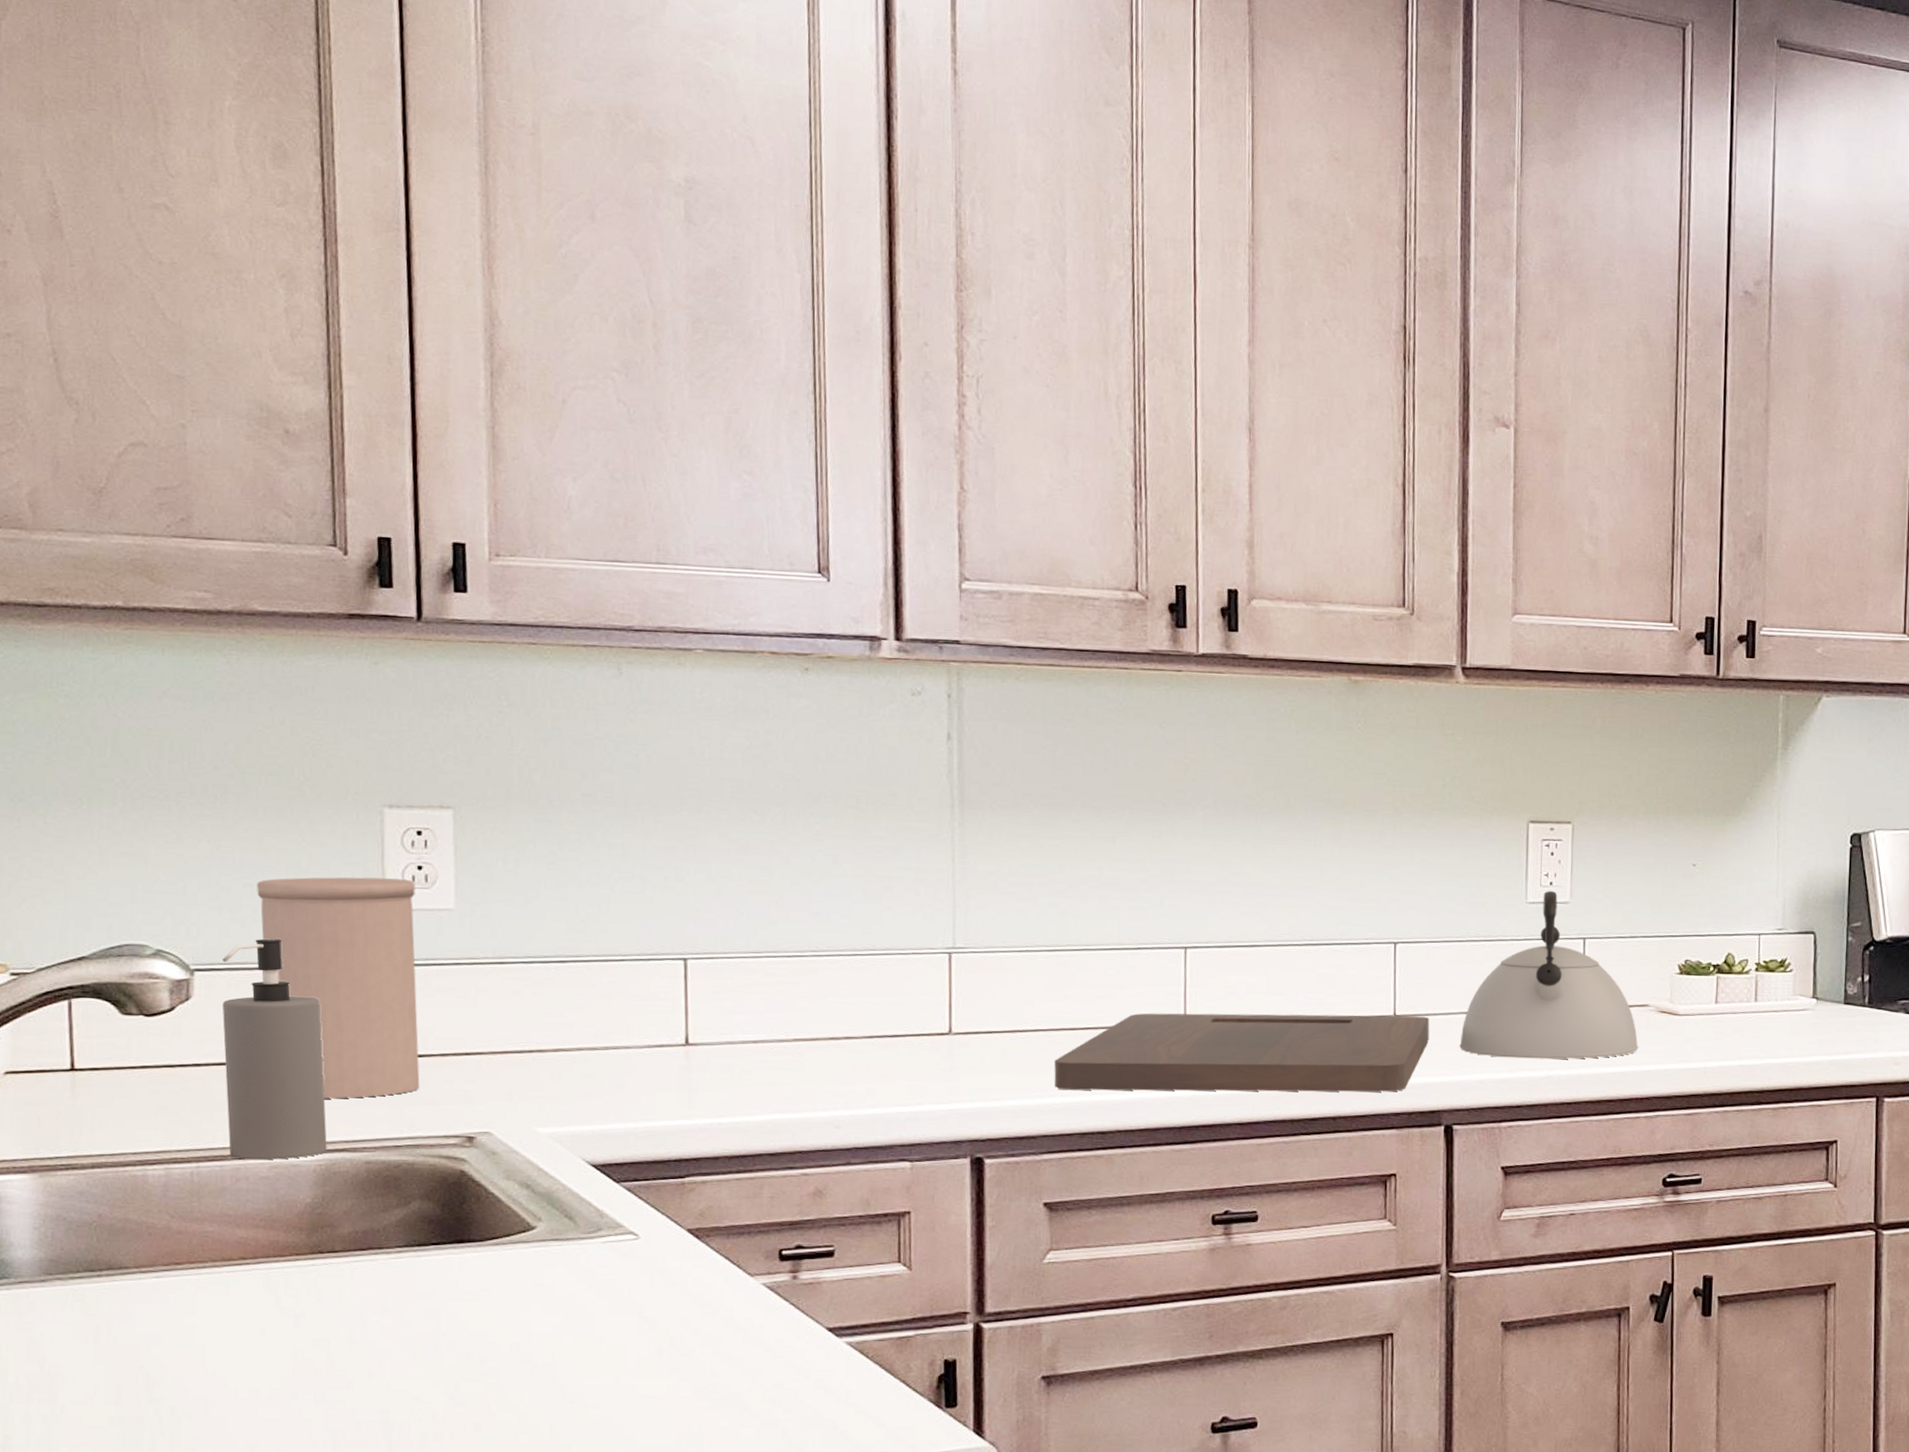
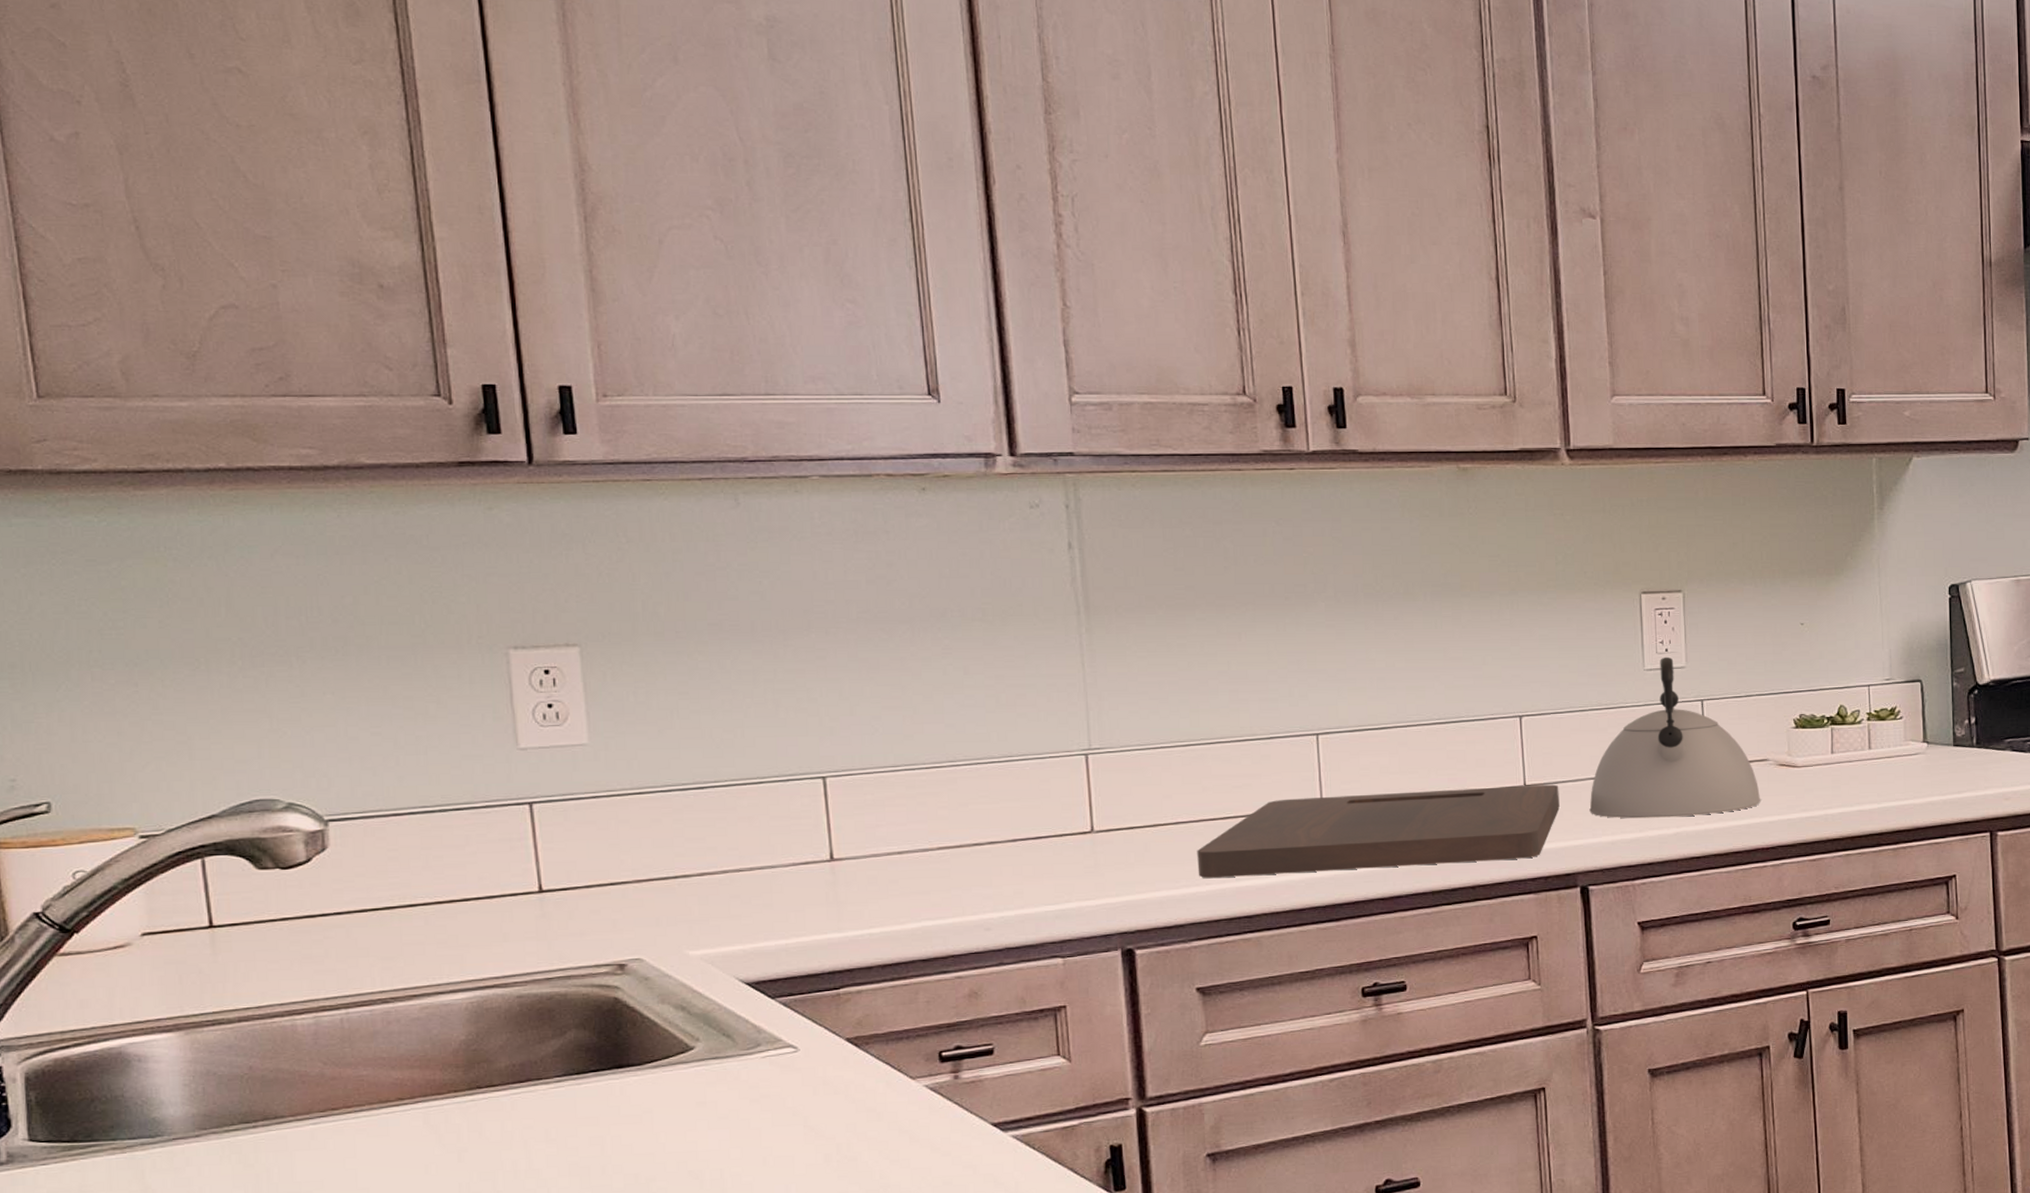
soap dispenser: present [222,938,327,1160] -> none [357,784,477,1003]
canister: present [257,877,420,1099] -> none [386,718,567,937]

